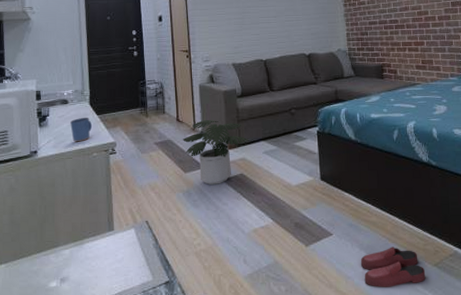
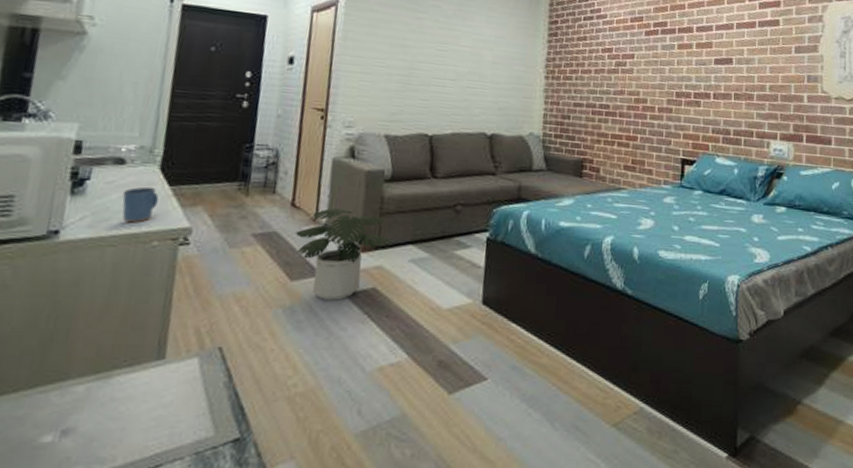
slippers: present [360,247,426,287] -> none [518,399,601,454]

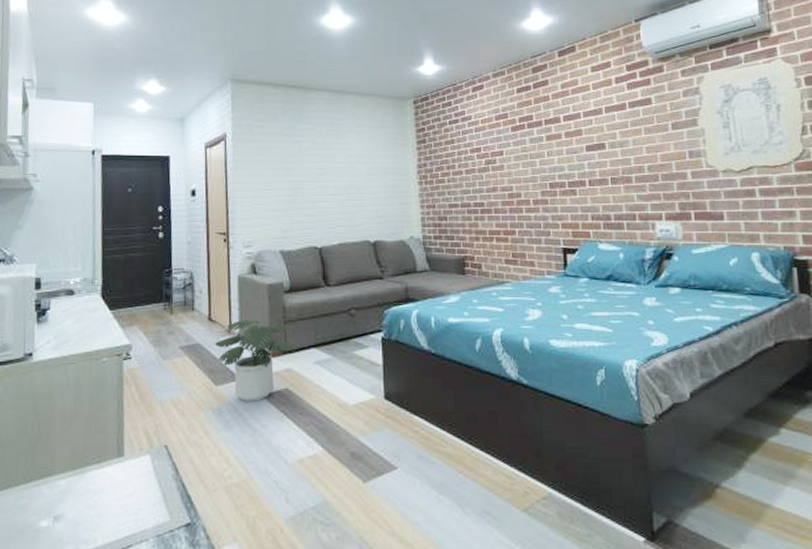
mug: present [122,186,159,223] -> none [76,312,103,343]

